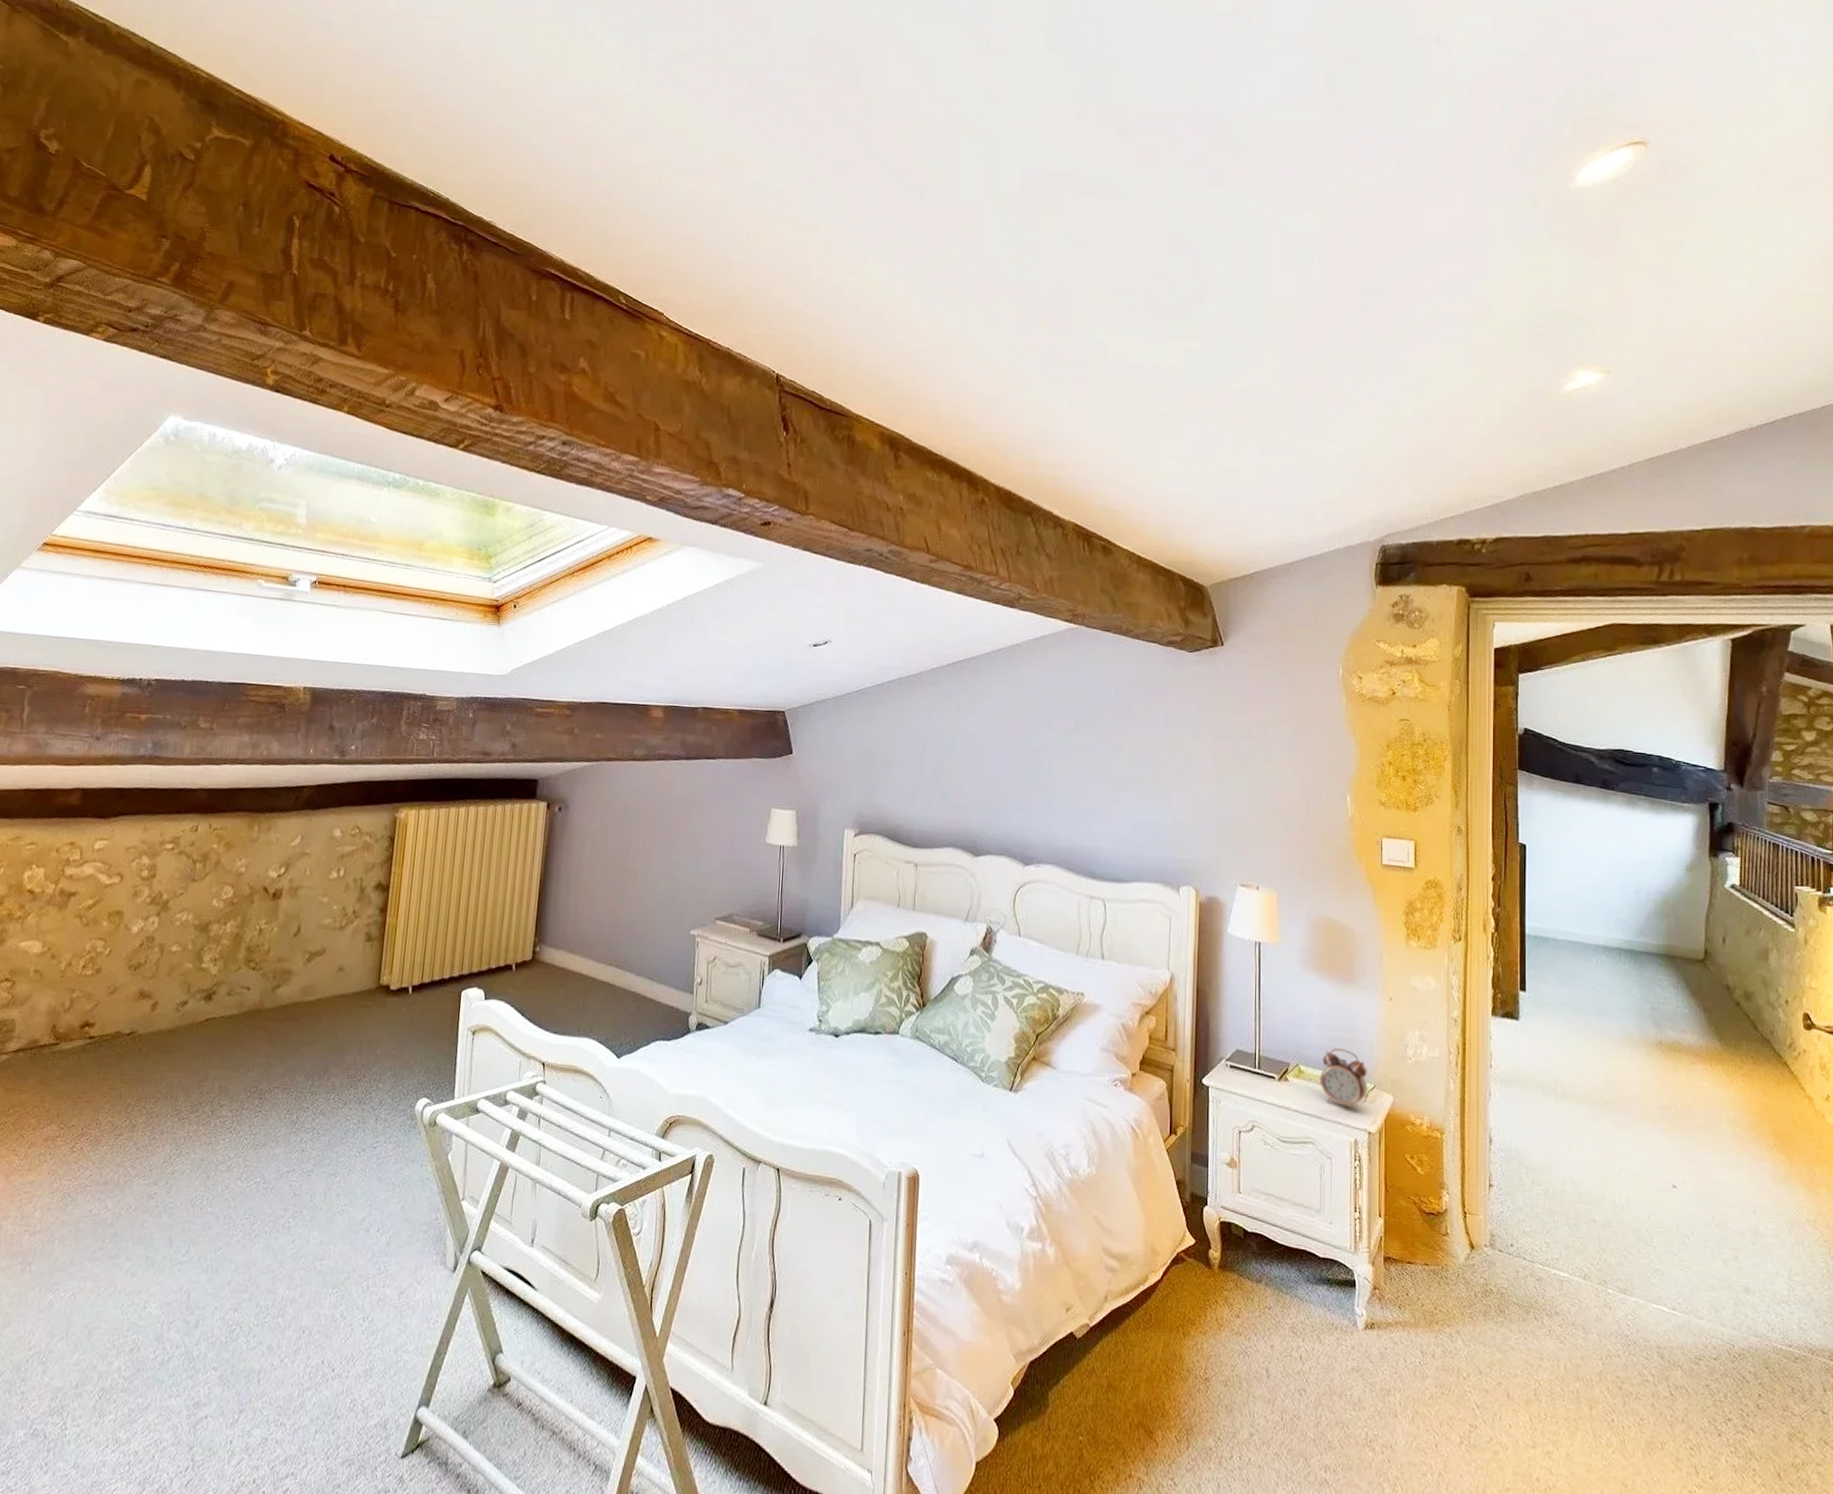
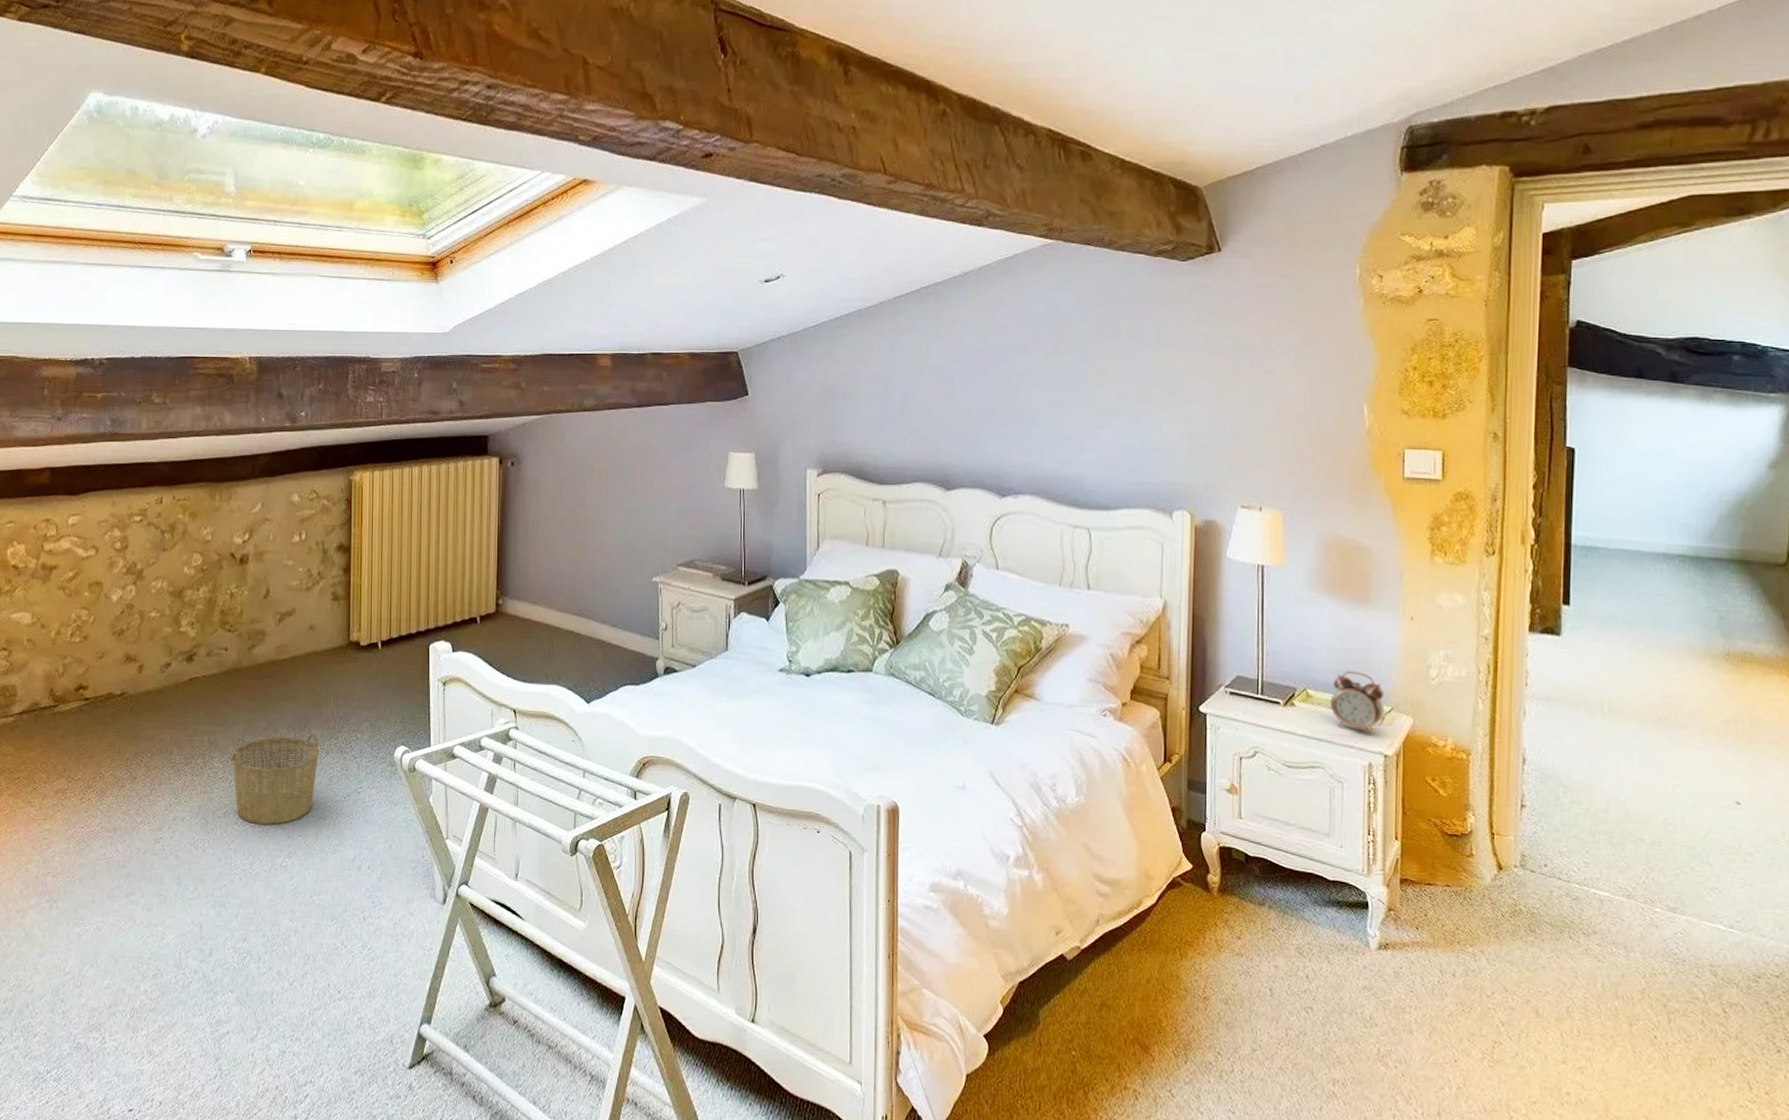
basket: none [241,1081,337,1181] -> present [231,732,320,825]

